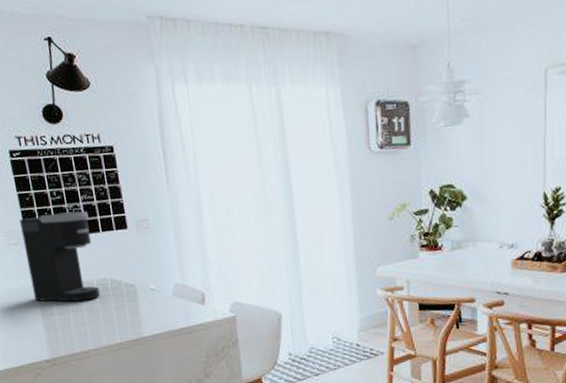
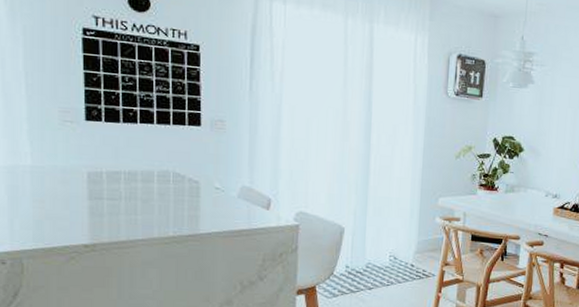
coffee maker: present [20,211,100,302] -> none [81,97,161,190]

